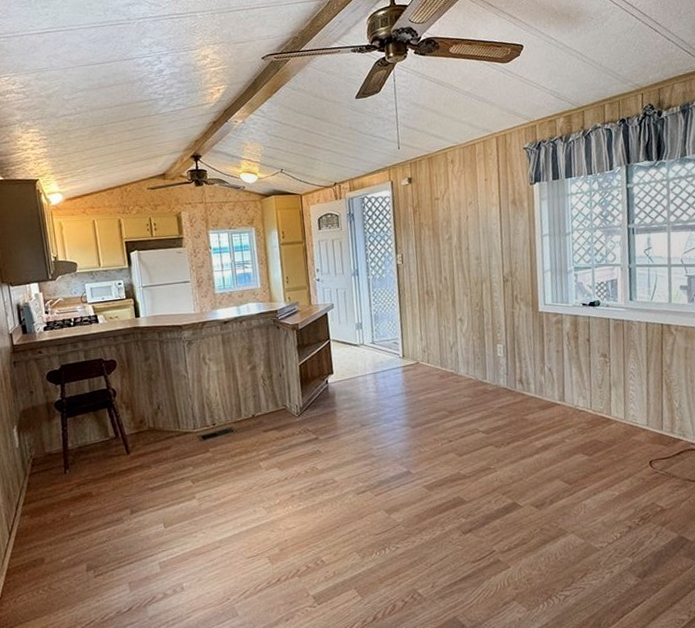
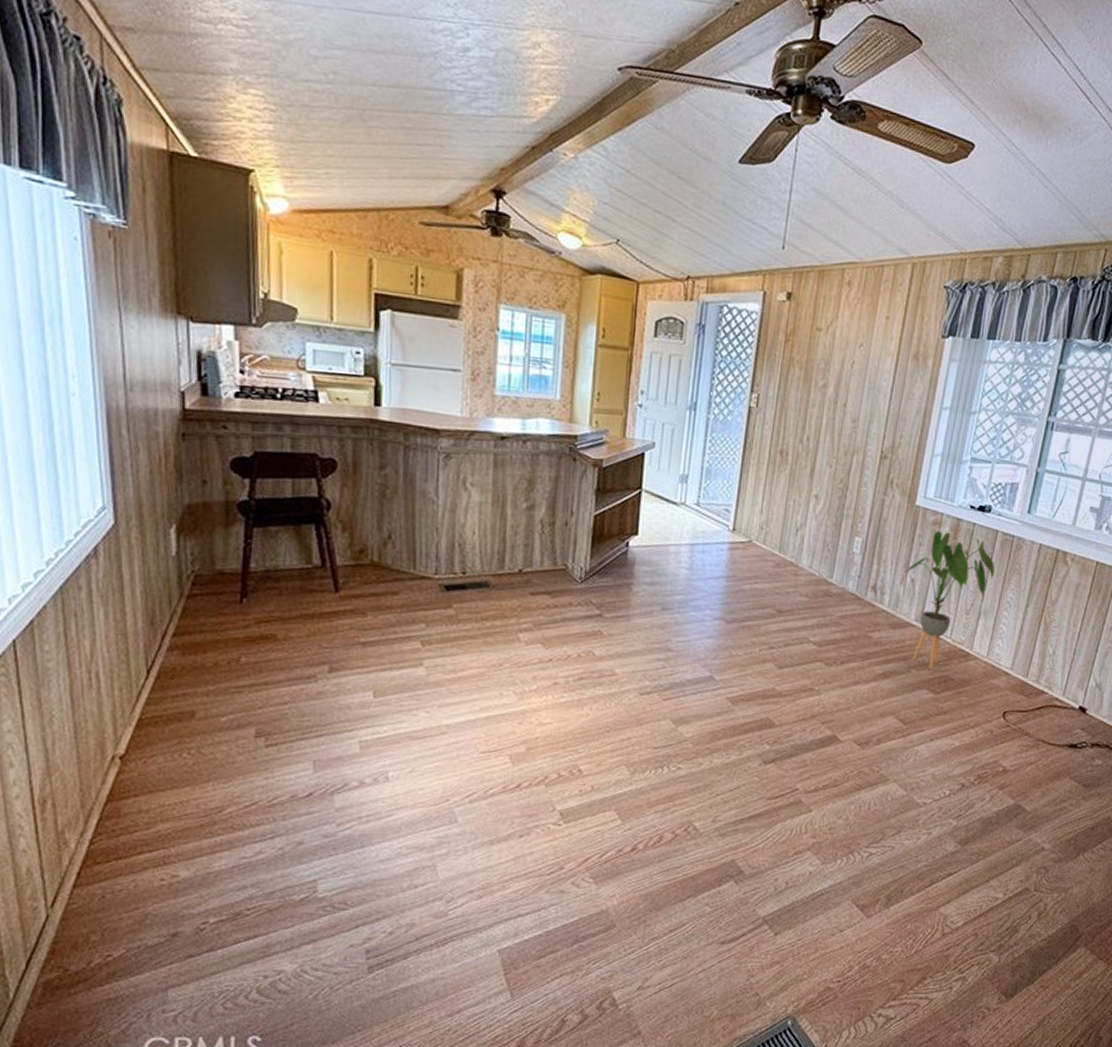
house plant: none [541,327,615,437] -> present [903,531,995,669]

